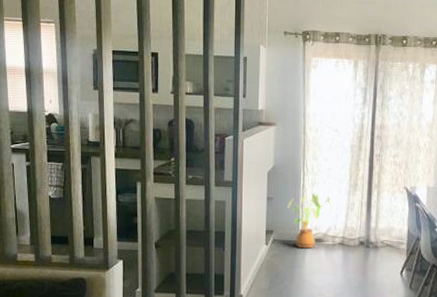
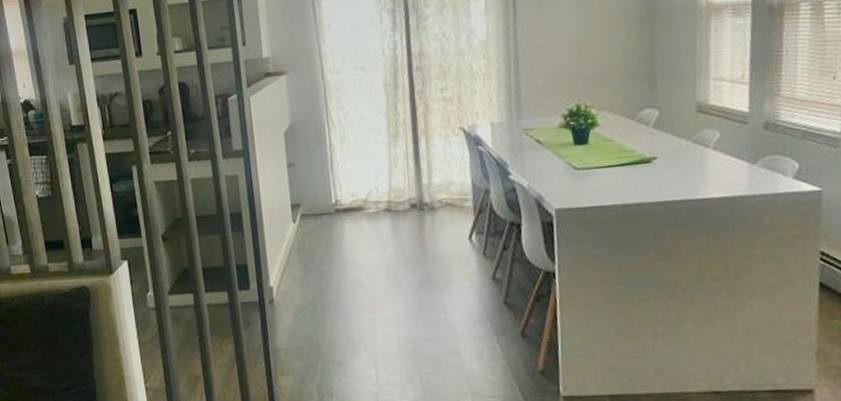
house plant: present [287,193,332,249] -> none [313,150,370,222]

